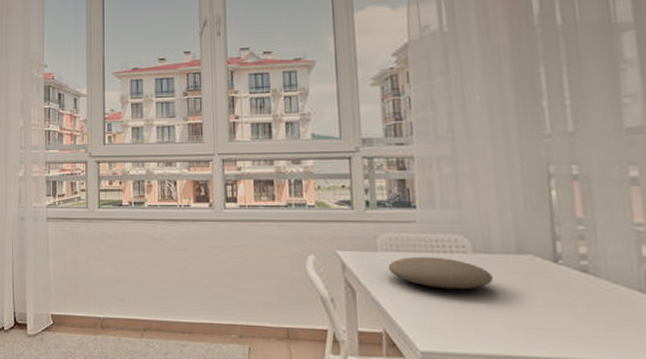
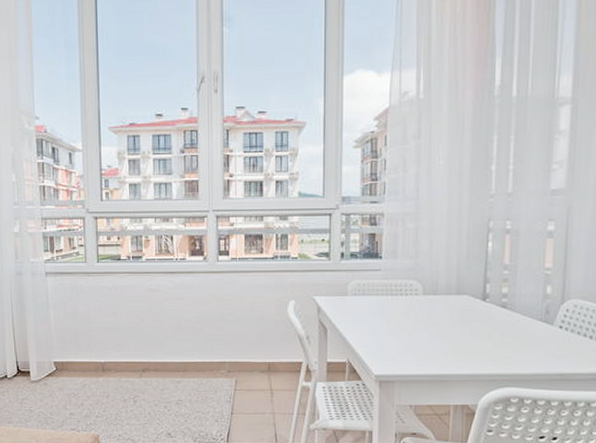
plate: present [388,256,493,290] -> none [355,299,436,325]

